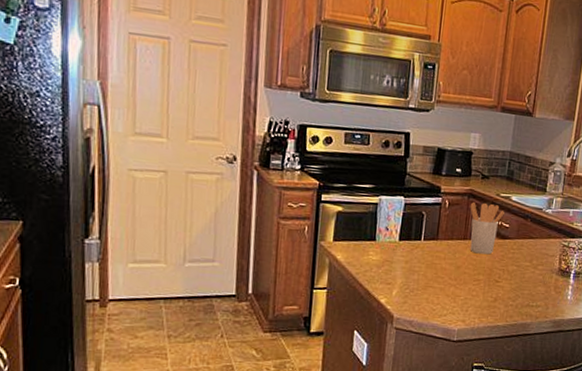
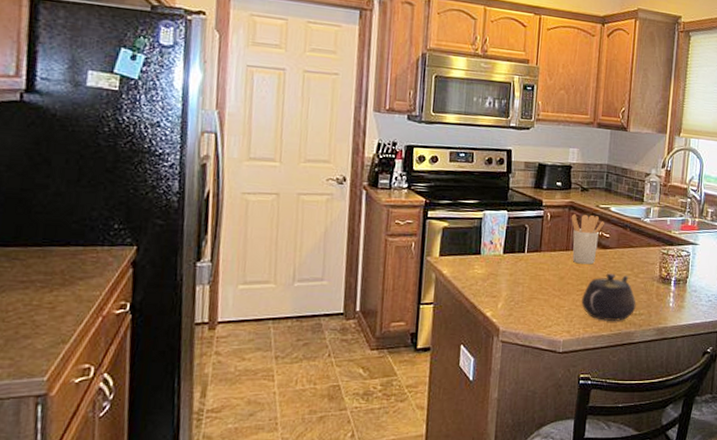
teapot: none [478,264,534,312] -> present [581,273,636,321]

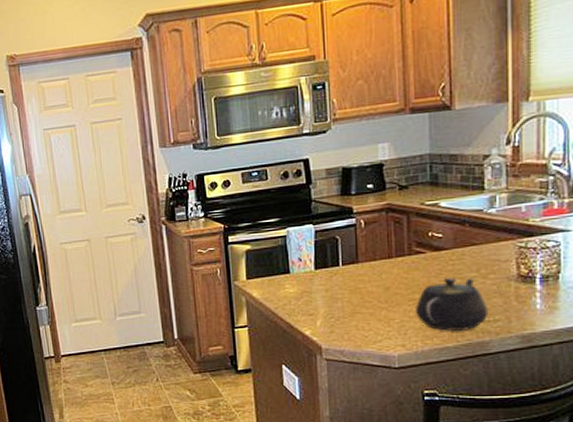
utensil holder: present [571,214,604,265] -> none [390,215,434,271]

